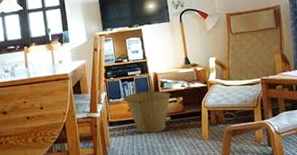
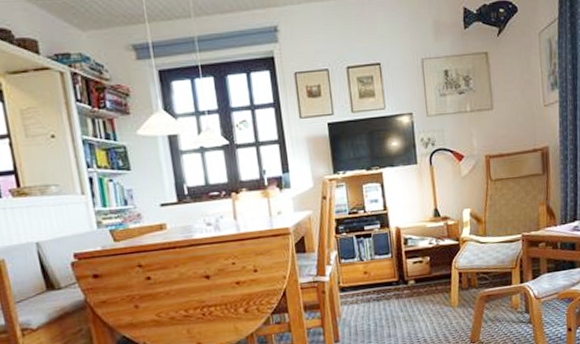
basket: present [124,90,171,133] -> none [359,249,416,300]

